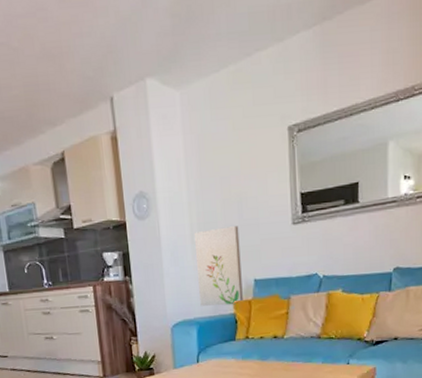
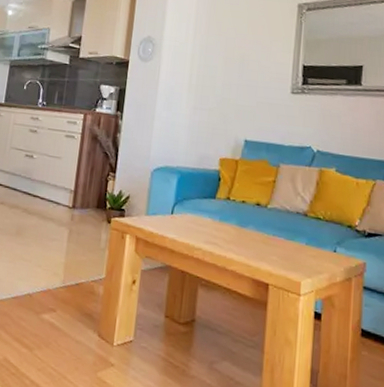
wall art: present [194,226,243,306] -> none [185,82,237,162]

